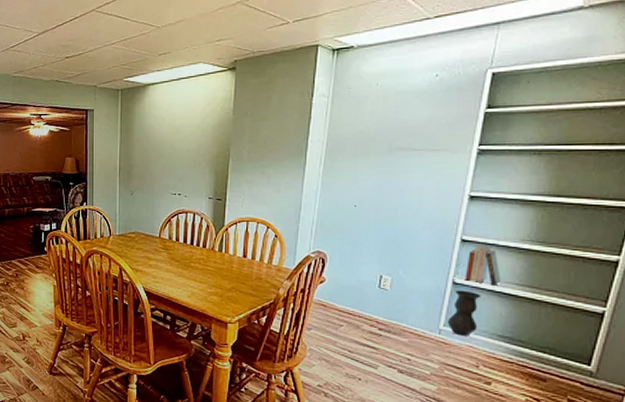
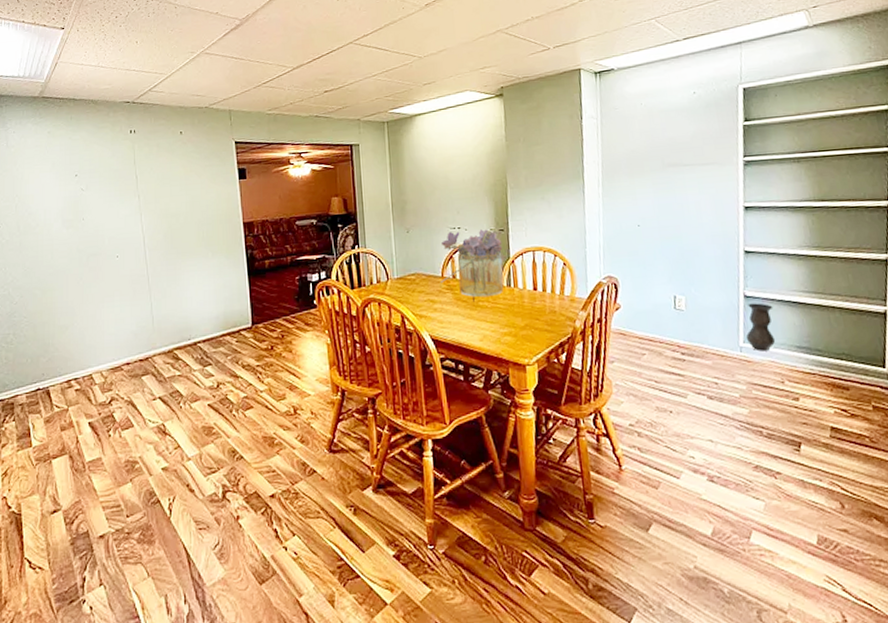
flower bouquet: none [157,197,220,263] -> present [439,228,504,302]
books: present [465,245,501,286] -> none [753,254,788,295]

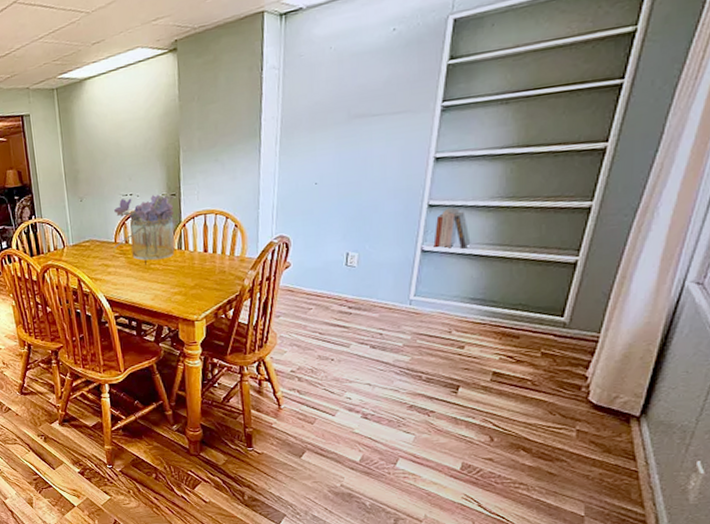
vase: present [745,303,776,351] -> none [417,257,452,304]
books: none [753,254,788,295] -> present [433,207,471,249]

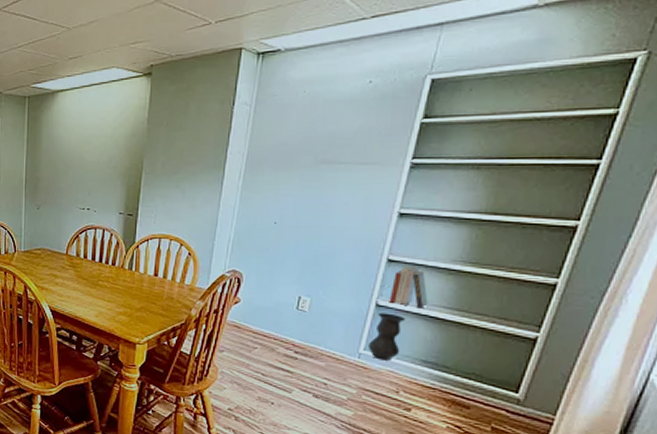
flower bouquet: present [113,193,175,265] -> none [63,212,131,281]
vase: none [417,257,452,304] -> present [367,313,406,361]

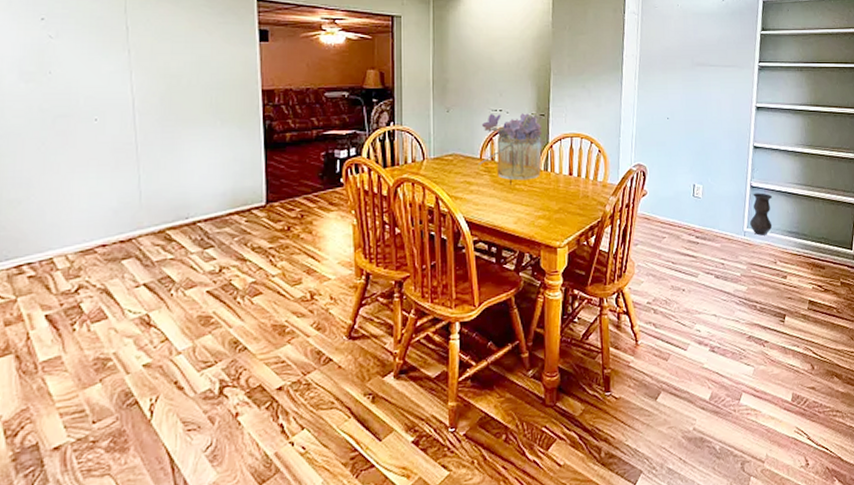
flower bouquet: none [63,212,131,281] -> present [478,113,543,185]
books: present [389,265,428,309] -> none [759,150,785,187]

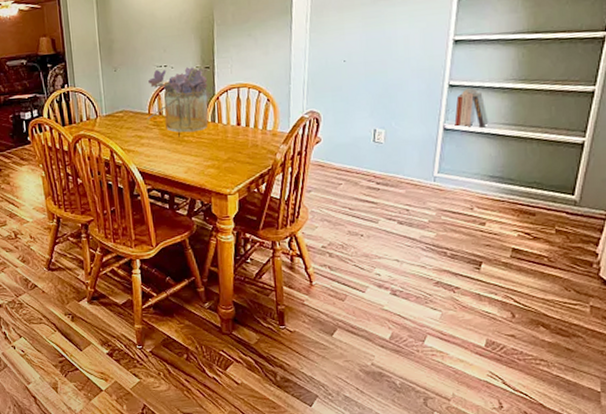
vase: present [749,193,773,236] -> none [440,135,472,181]
books: none [759,150,785,187] -> present [454,88,489,128]

